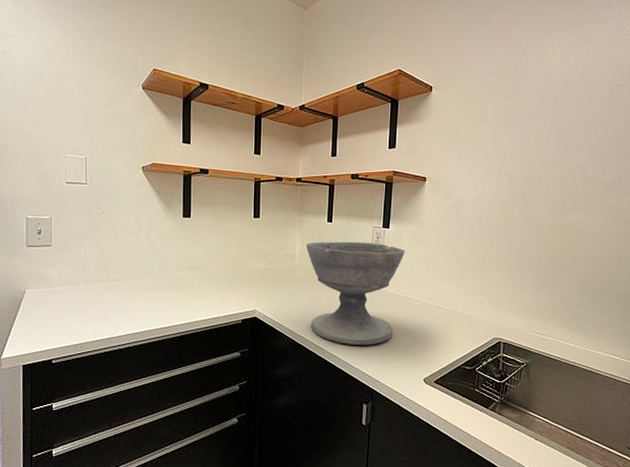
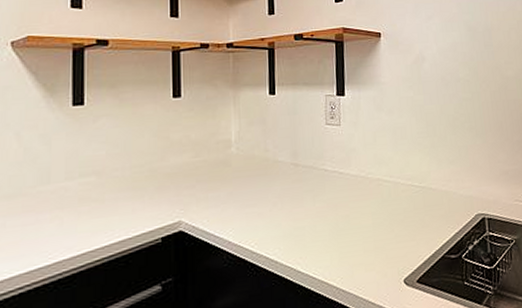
bowl: present [306,241,405,345] -> none [244,115,366,250]

